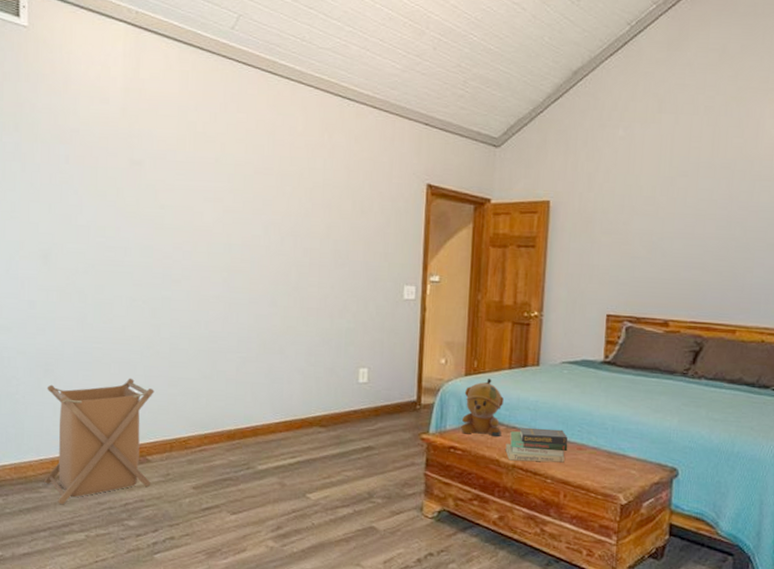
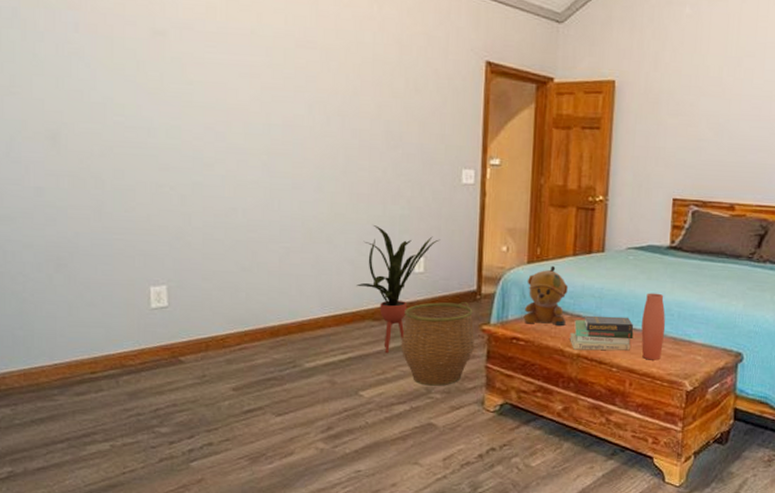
laundry basket: present [44,378,155,505] -> none [59,272,186,413]
house plant: none [305,338,383,459] -> present [356,225,441,354]
basket: none [345,411,415,491] -> present [401,302,475,386]
vase: none [575,406,600,473] -> present [641,293,666,361]

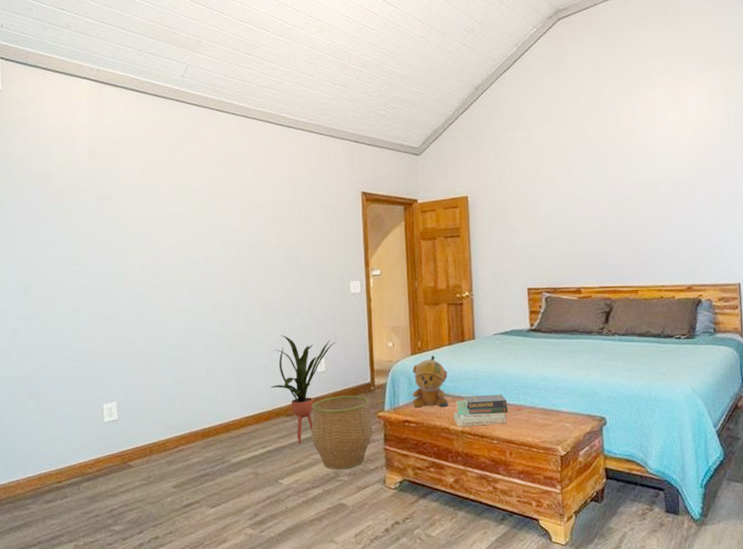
vase: present [641,293,666,361] -> none [514,370,535,431]

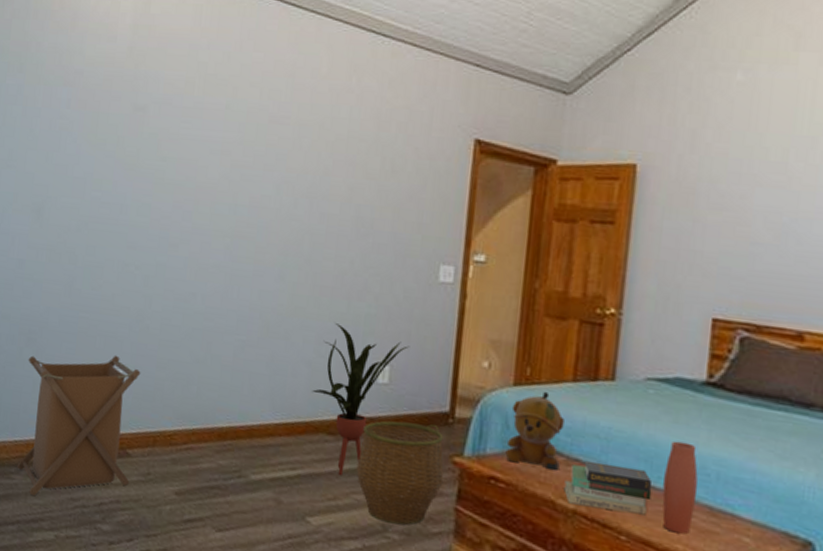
laundry basket: none [31,391,134,519] -> present [17,355,141,496]
vase: none [514,370,535,431] -> present [662,440,699,535]

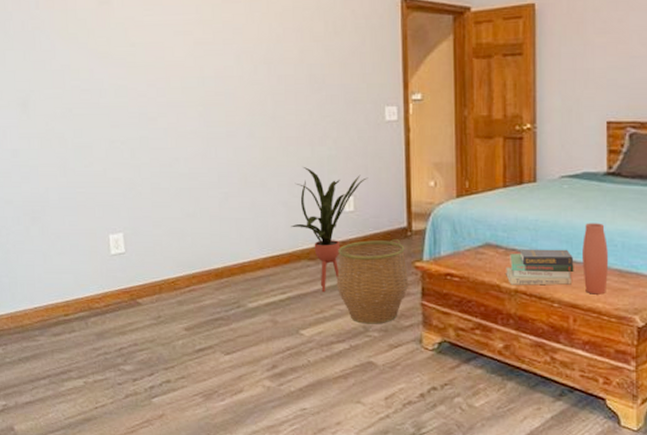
laundry basket: present [17,355,141,496] -> none [35,221,144,352]
stuffed bear: present [505,391,564,470] -> none [456,198,500,260]

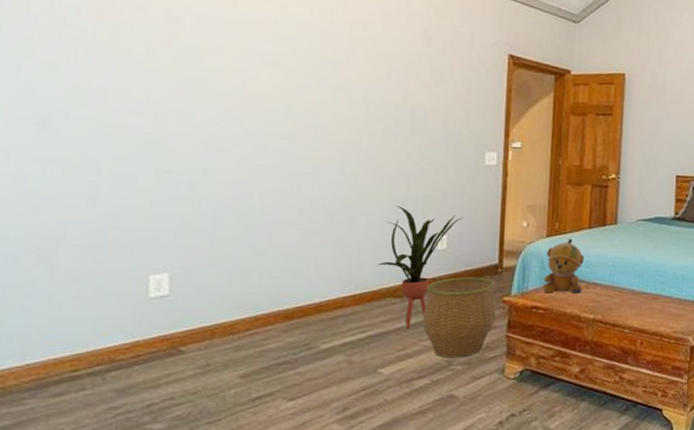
stuffed bear: none [456,198,500,260] -> present [543,238,584,293]
books: present [506,249,574,286] -> none [586,282,644,315]
vase: present [582,223,609,295] -> none [650,259,672,320]

